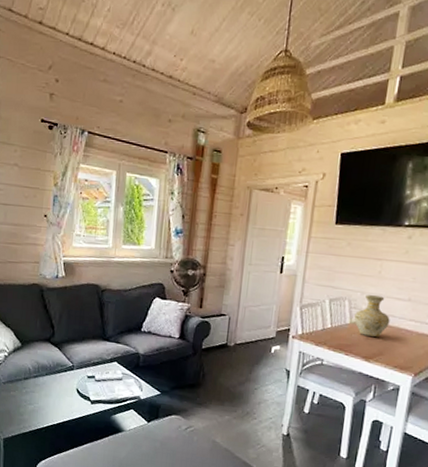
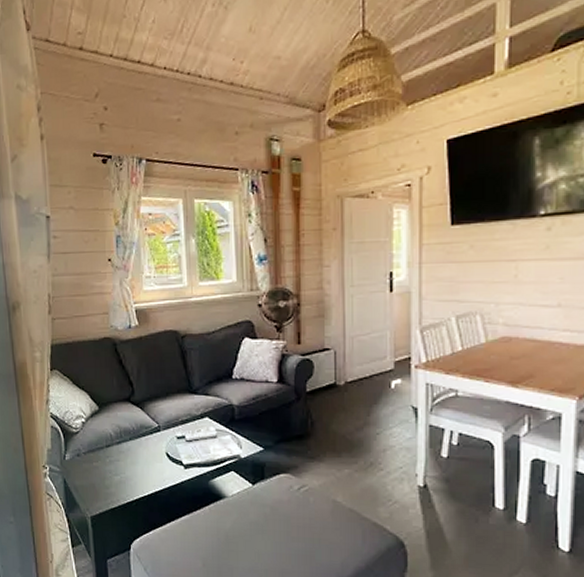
vase: present [354,295,390,337] -> none [491,305,537,355]

